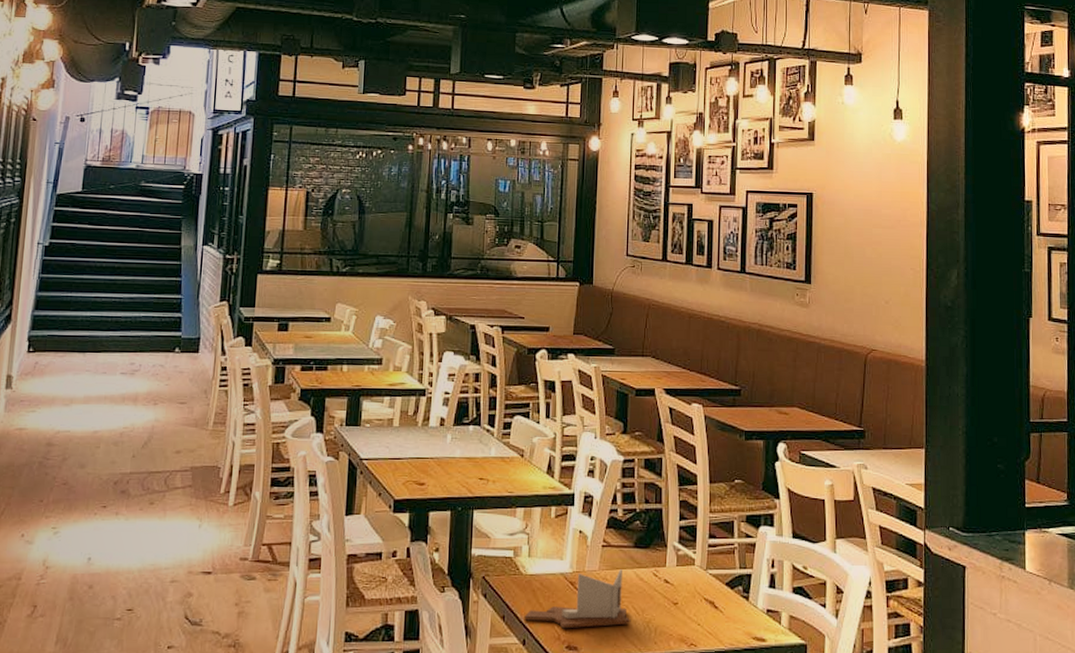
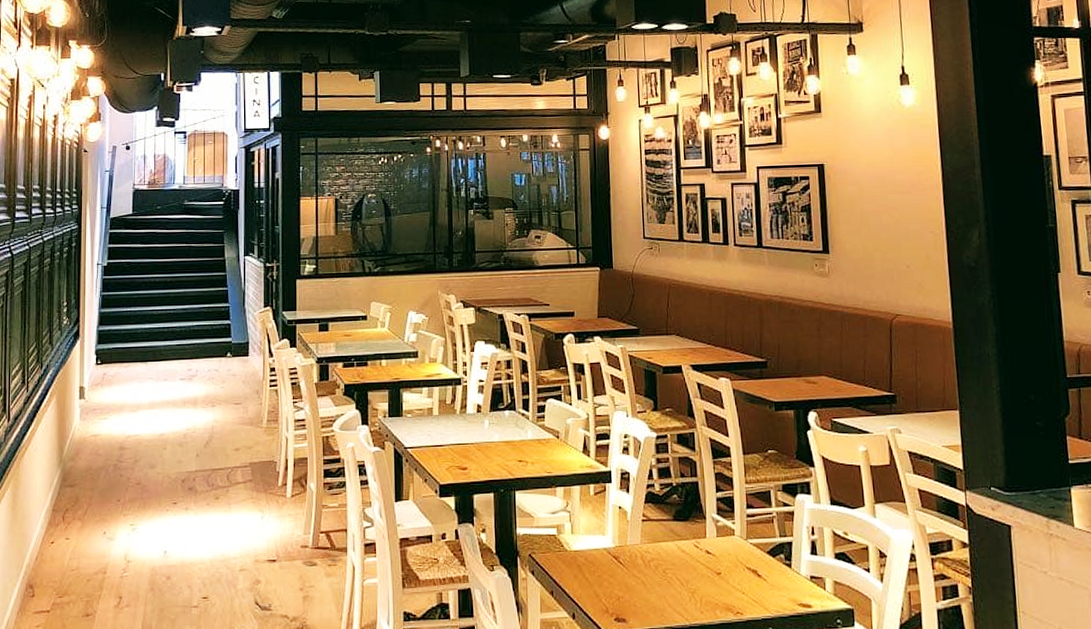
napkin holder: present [524,569,631,629] -> none [571,542,676,602]

